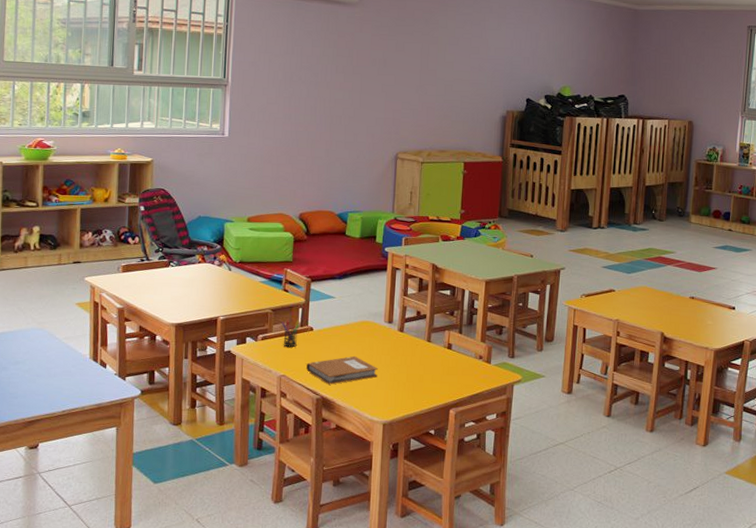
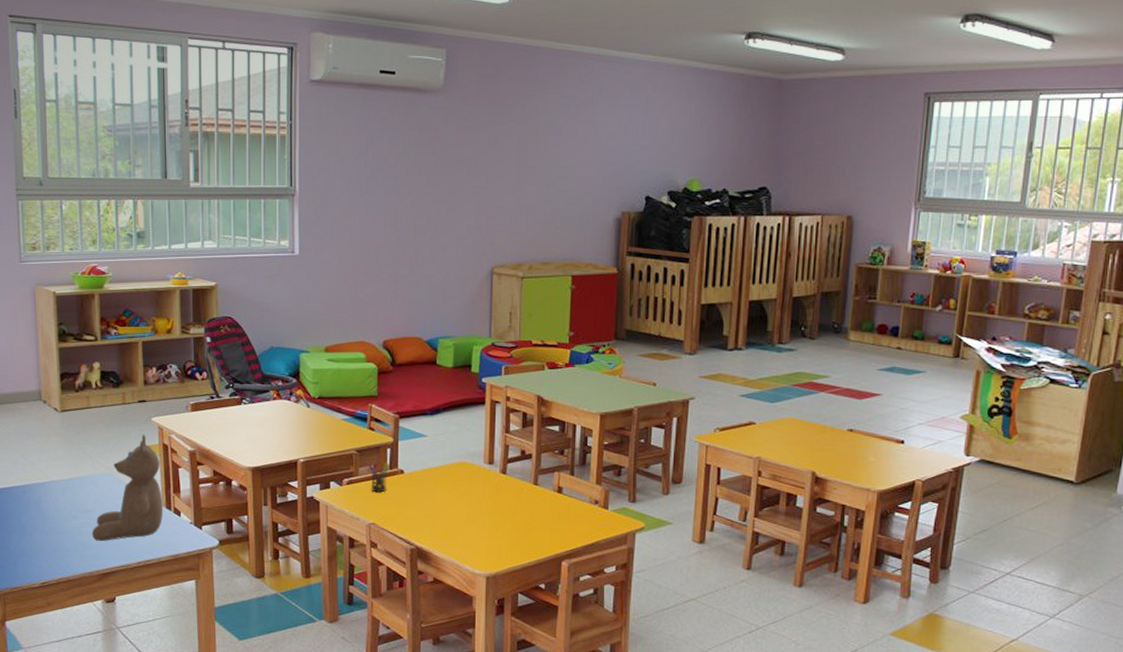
teddy bear: none [21,292,91,392] -> present [92,434,163,542]
notebook: present [306,355,378,385] -> none [398,501,478,534]

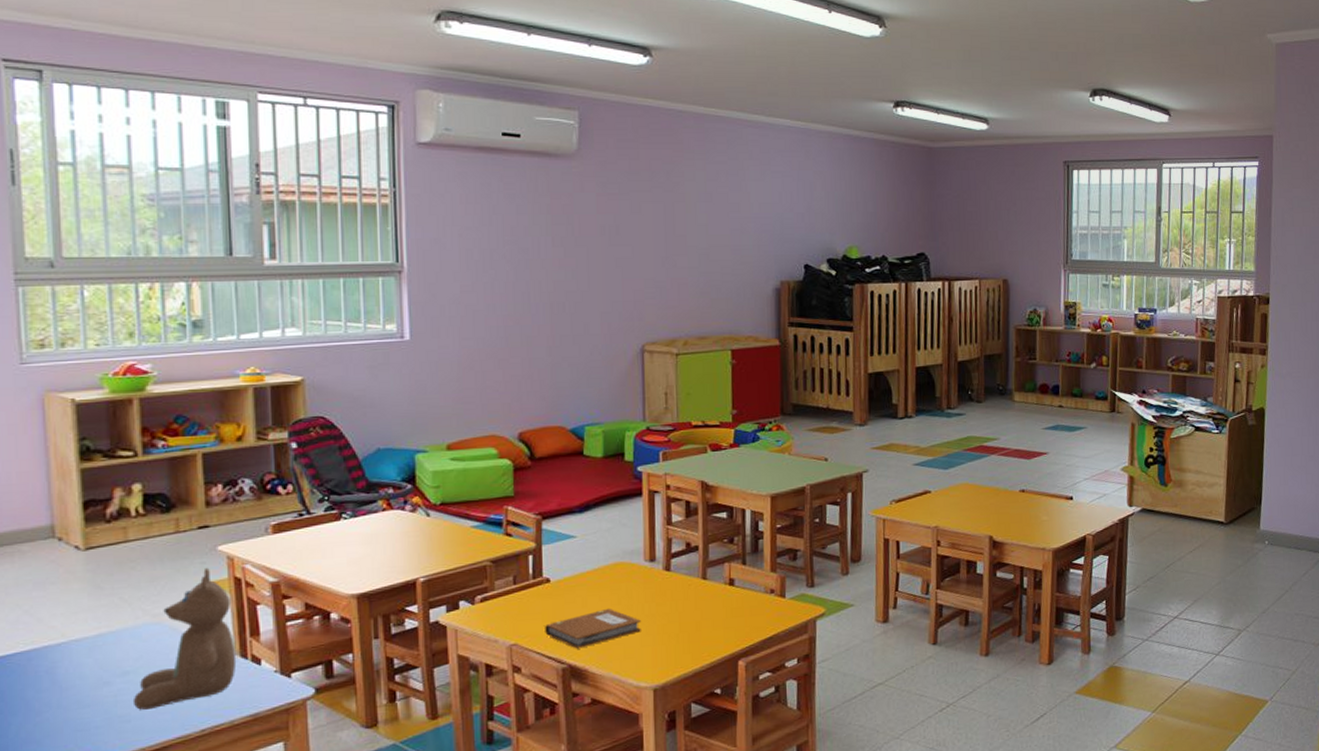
pen holder: present [368,461,389,493] -> none [506,571,531,608]
notebook: none [398,501,478,534] -> present [545,608,641,649]

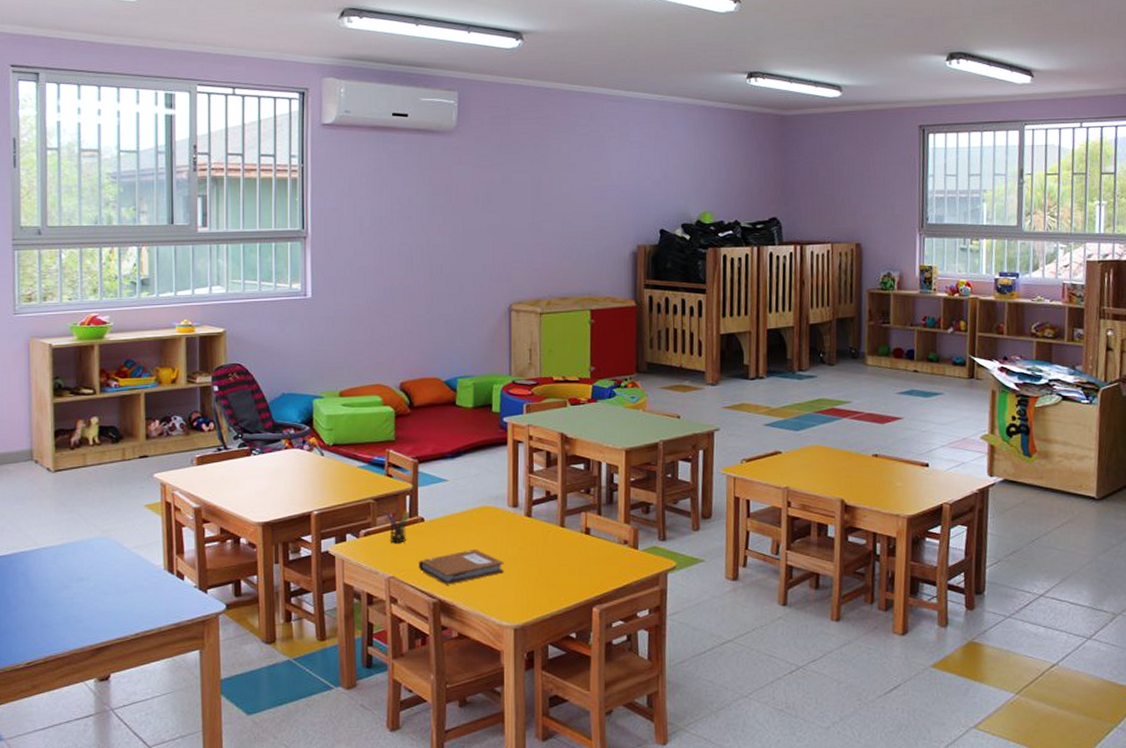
teddy bear: present [134,567,237,711] -> none [86,492,165,613]
pen holder: none [506,571,531,608] -> present [387,510,408,543]

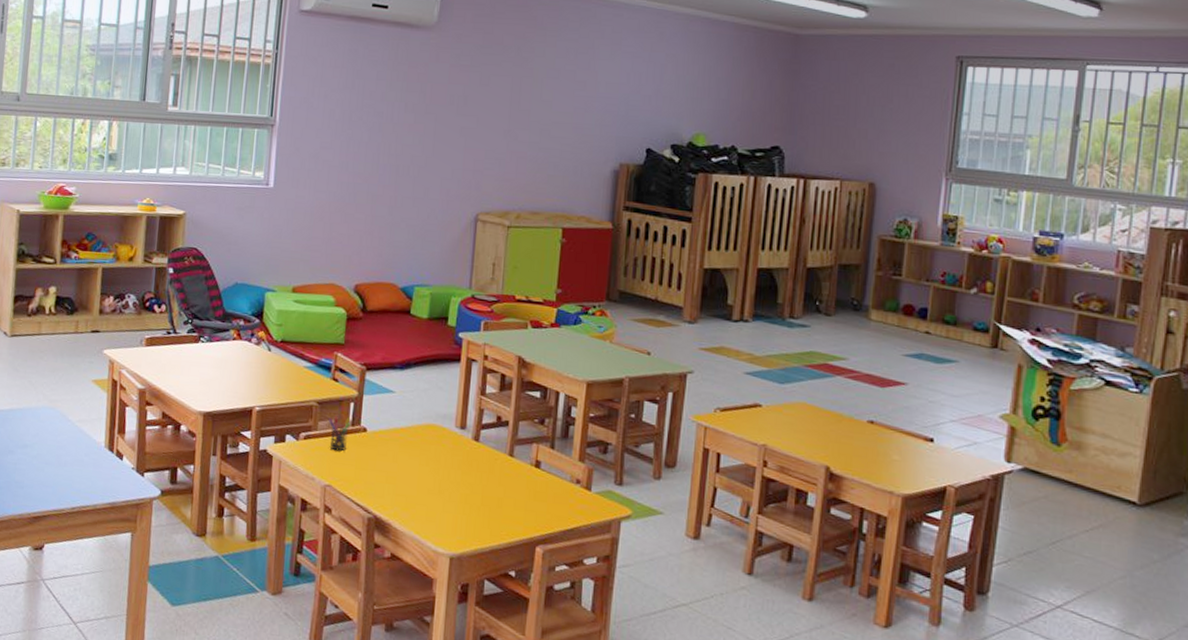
notebook: present [419,548,504,585] -> none [356,467,446,502]

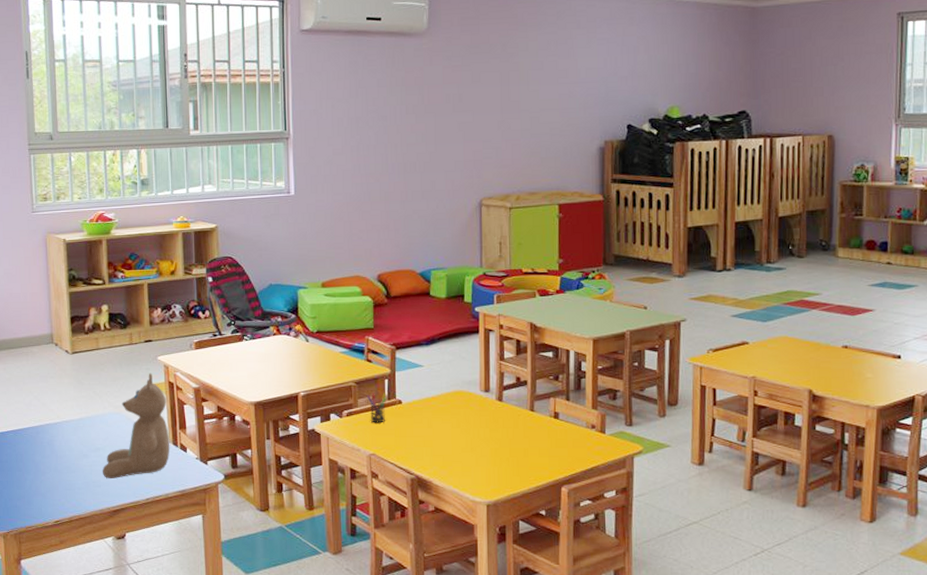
teddy bear: none [27,366,107,482] -> present [103,373,170,480]

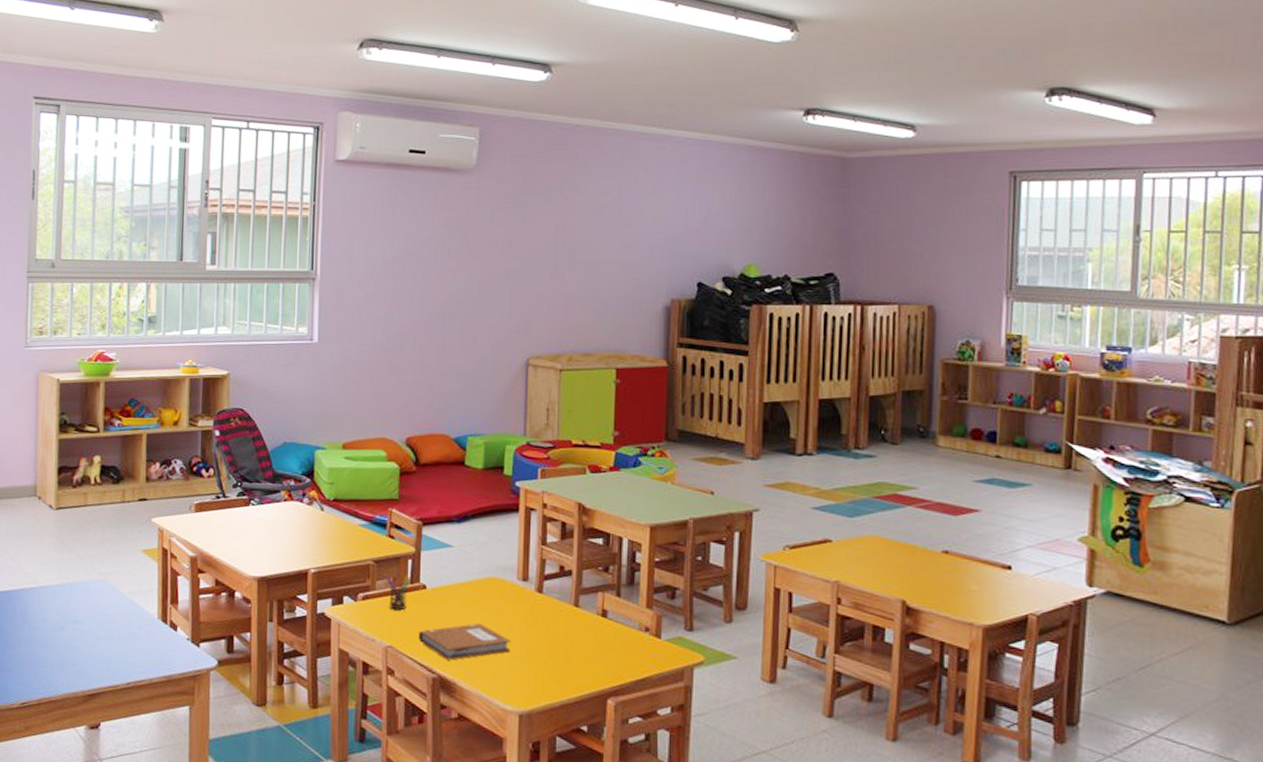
teddy bear: present [103,373,170,480] -> none [80,536,159,658]
notebook: none [397,430,477,463] -> present [418,623,510,661]

